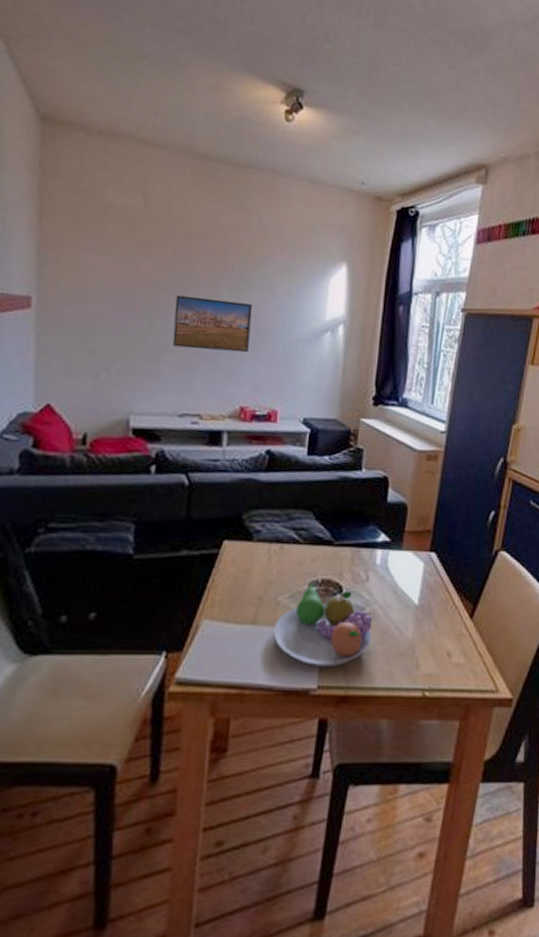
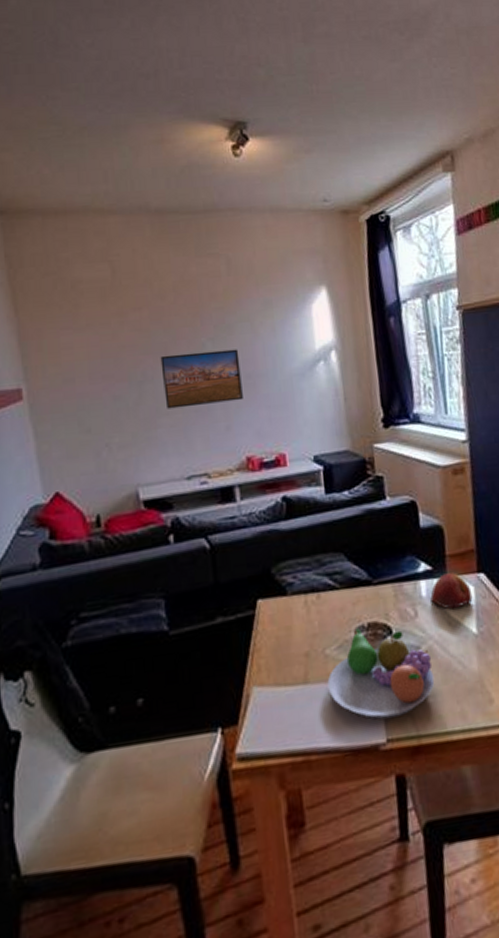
apple: none [383,547,421,580] -> present [430,572,473,610]

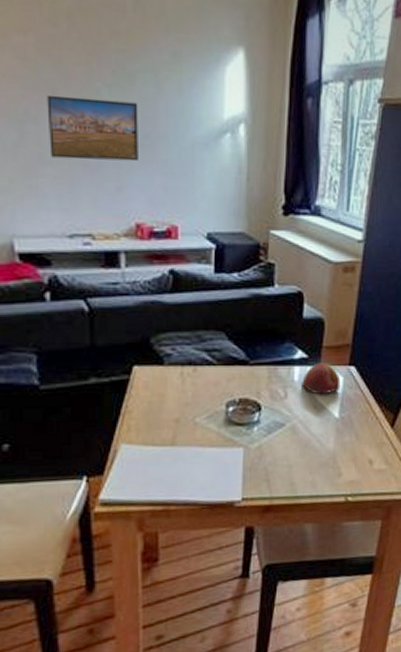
fruit bowl: present [327,628,435,720] -> none [193,402,294,482]

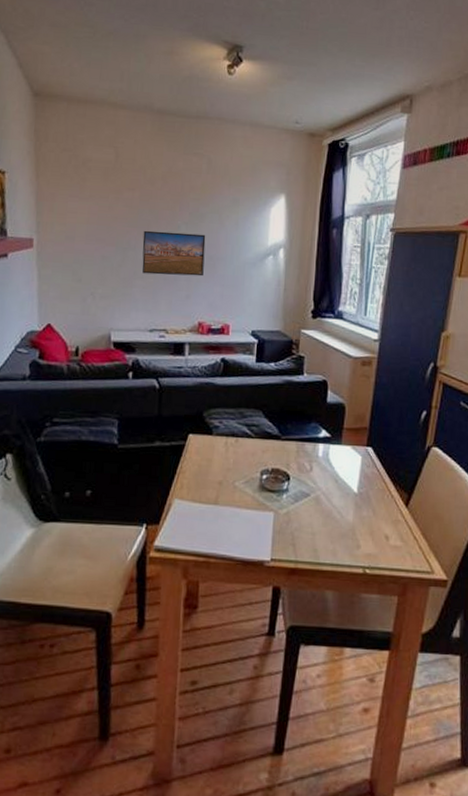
apple: present [301,363,341,395] -> none [325,442,359,471]

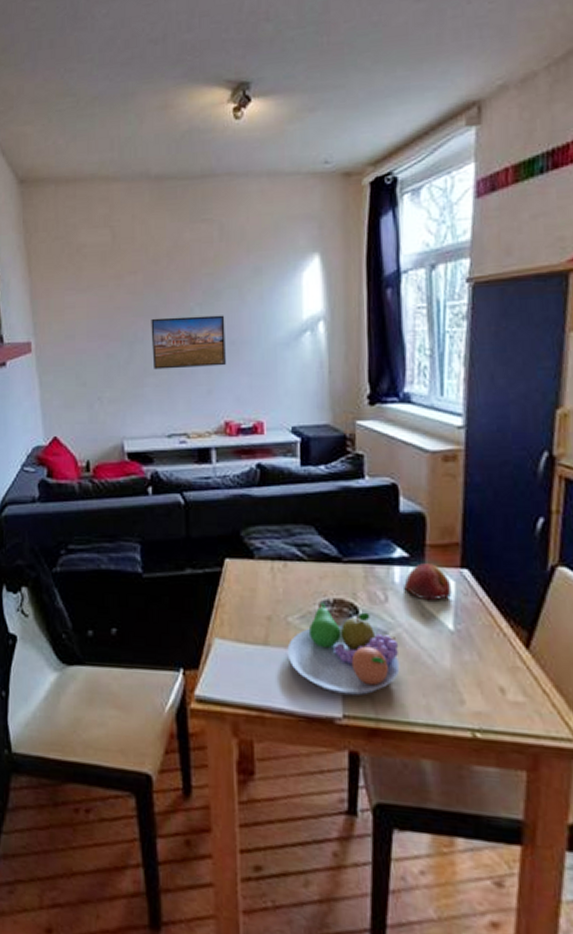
fruit bowl: none [232,470,317,544] -> present [287,602,400,696]
apple: none [325,442,359,471] -> present [404,563,452,601]

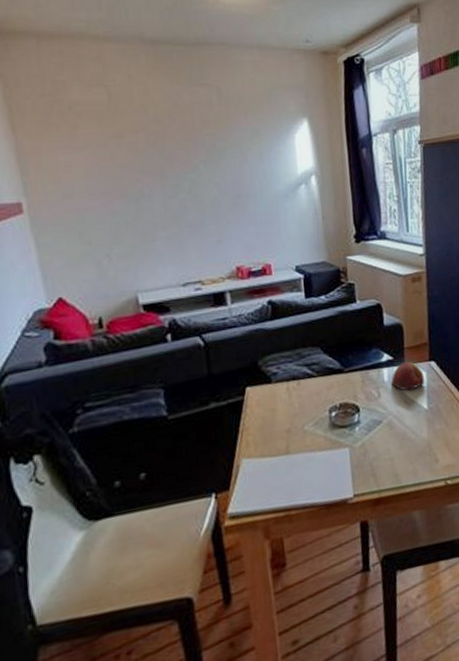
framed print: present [151,315,226,370] -> none [156,171,233,224]
fruit bowl: present [287,602,400,696] -> none [305,407,393,480]

